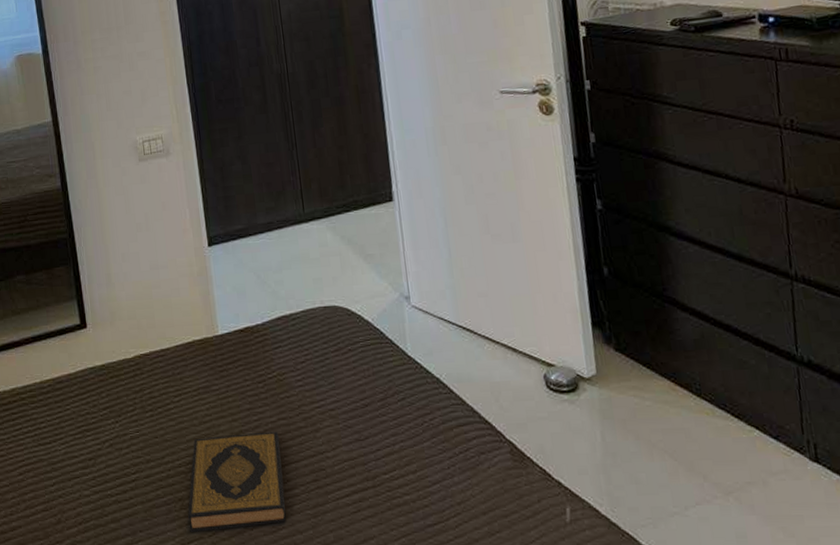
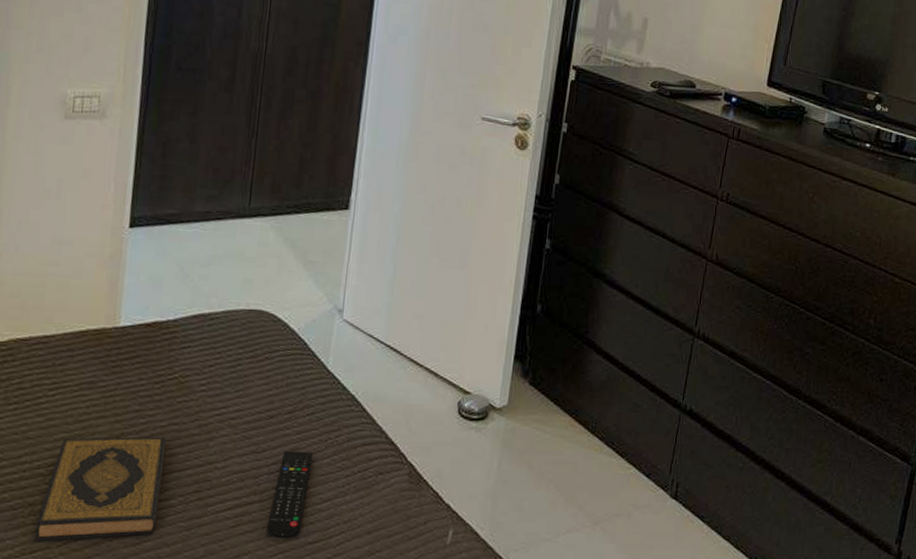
remote control: none [384,436,417,521] -> present [266,450,313,538]

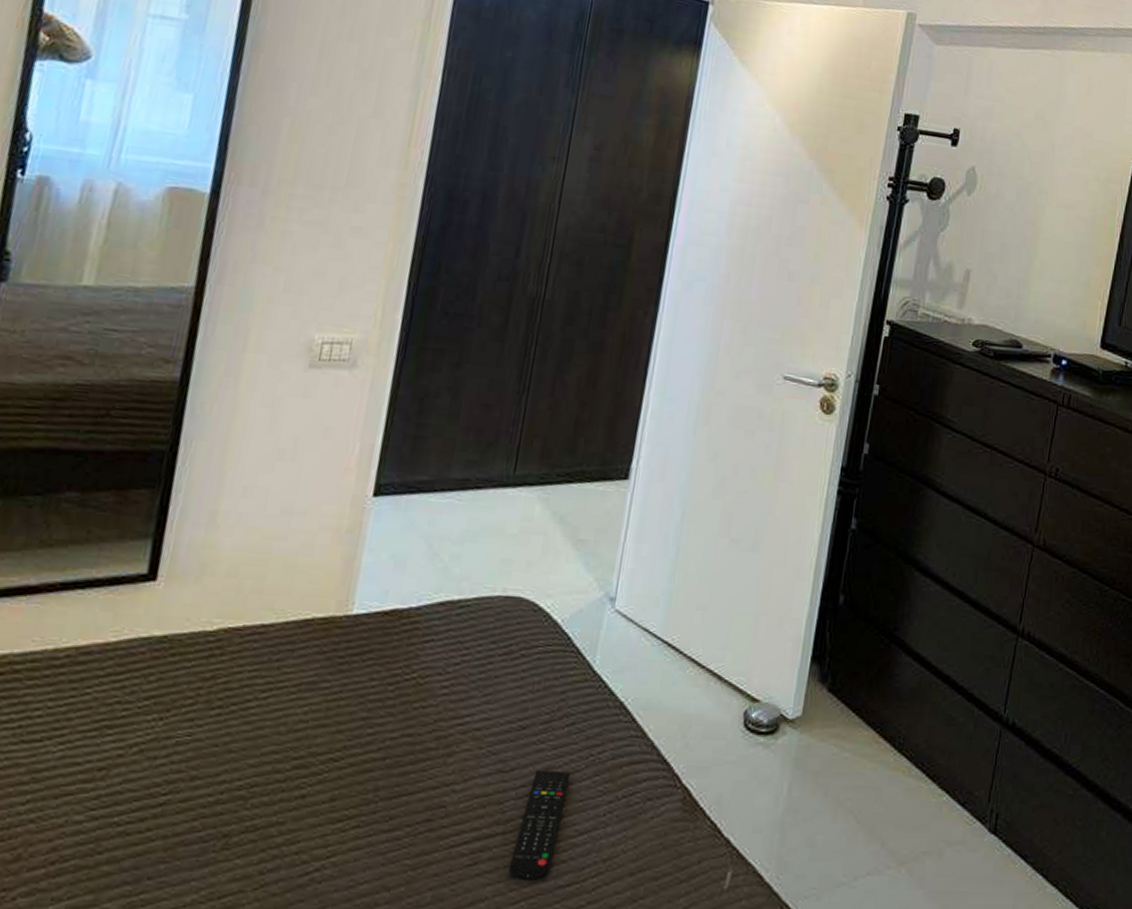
hardback book: present [35,436,167,542] -> none [226,750,397,884]

